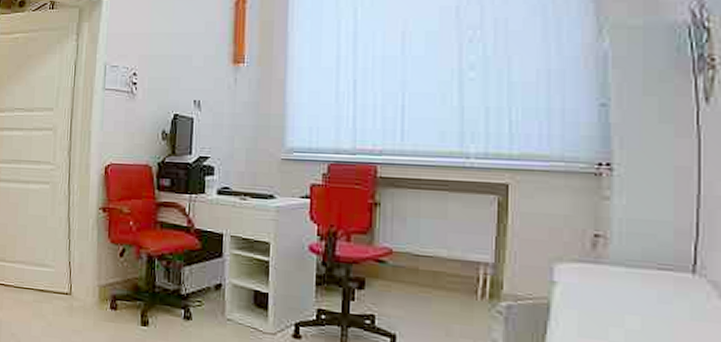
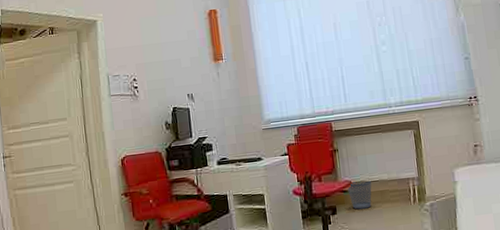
wastebasket: none [385,251,423,291] -> present [348,179,372,210]

